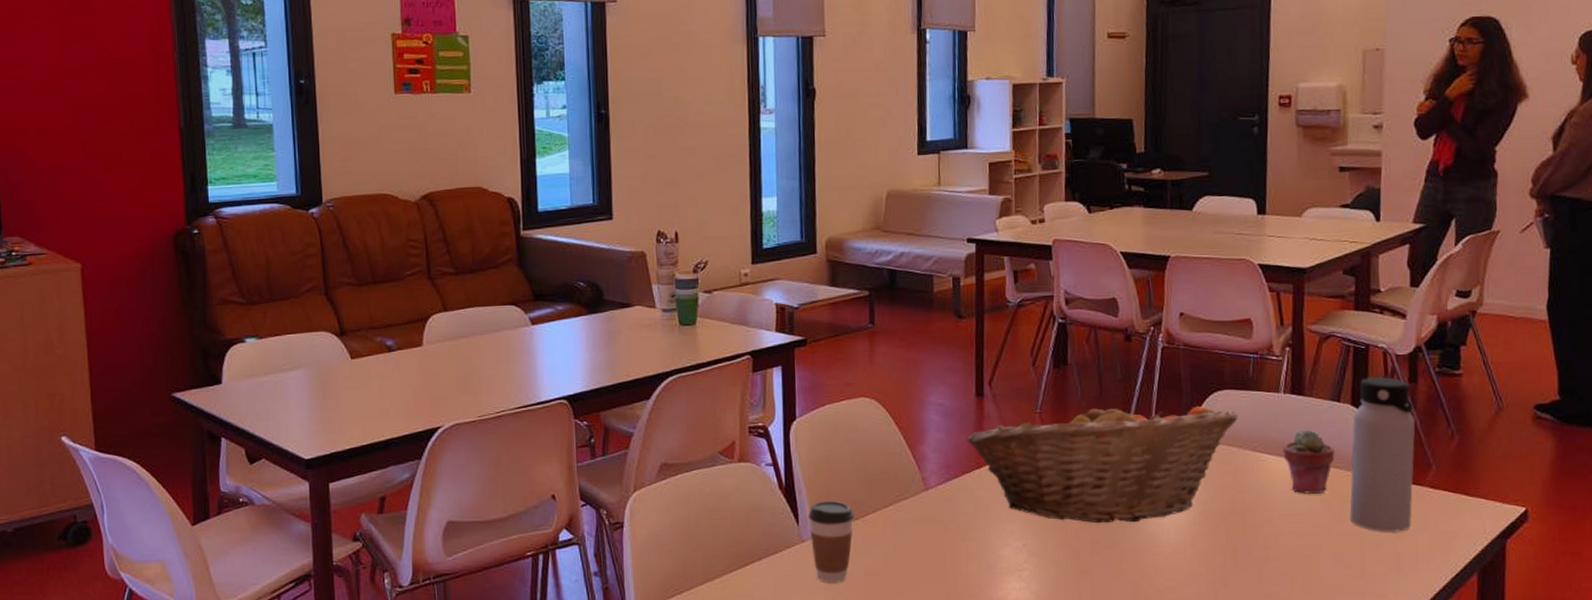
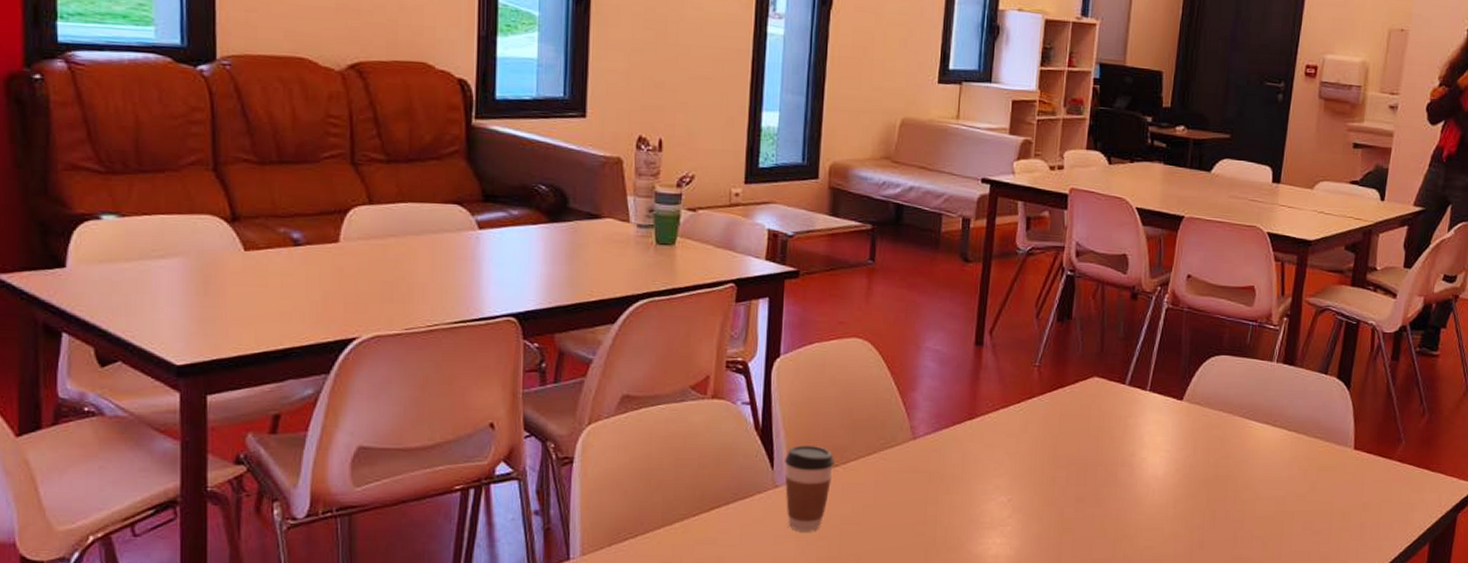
fruit basket: present [966,400,1238,524] -> none [960,356,1232,482]
potted succulent: present [1283,430,1335,494] -> none [1269,400,1317,462]
water bottle: present [1349,377,1416,533] -> none [1323,353,1393,503]

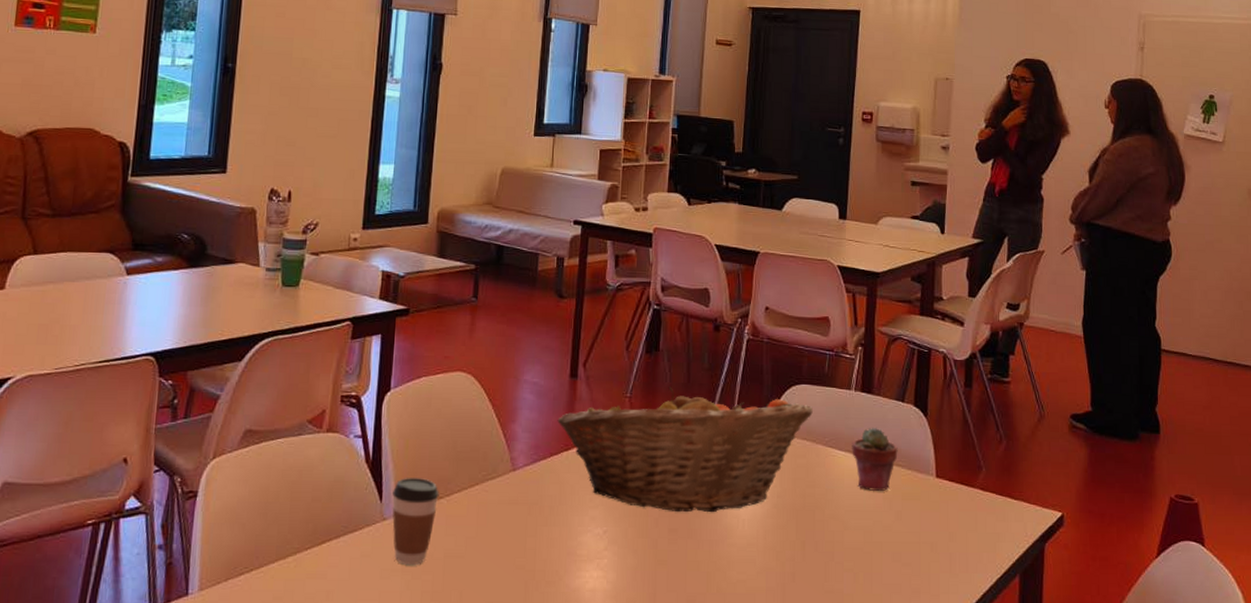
fruit basket: none [960,356,1232,482] -> present [557,386,813,513]
potted succulent: none [1269,400,1317,462] -> present [852,428,898,491]

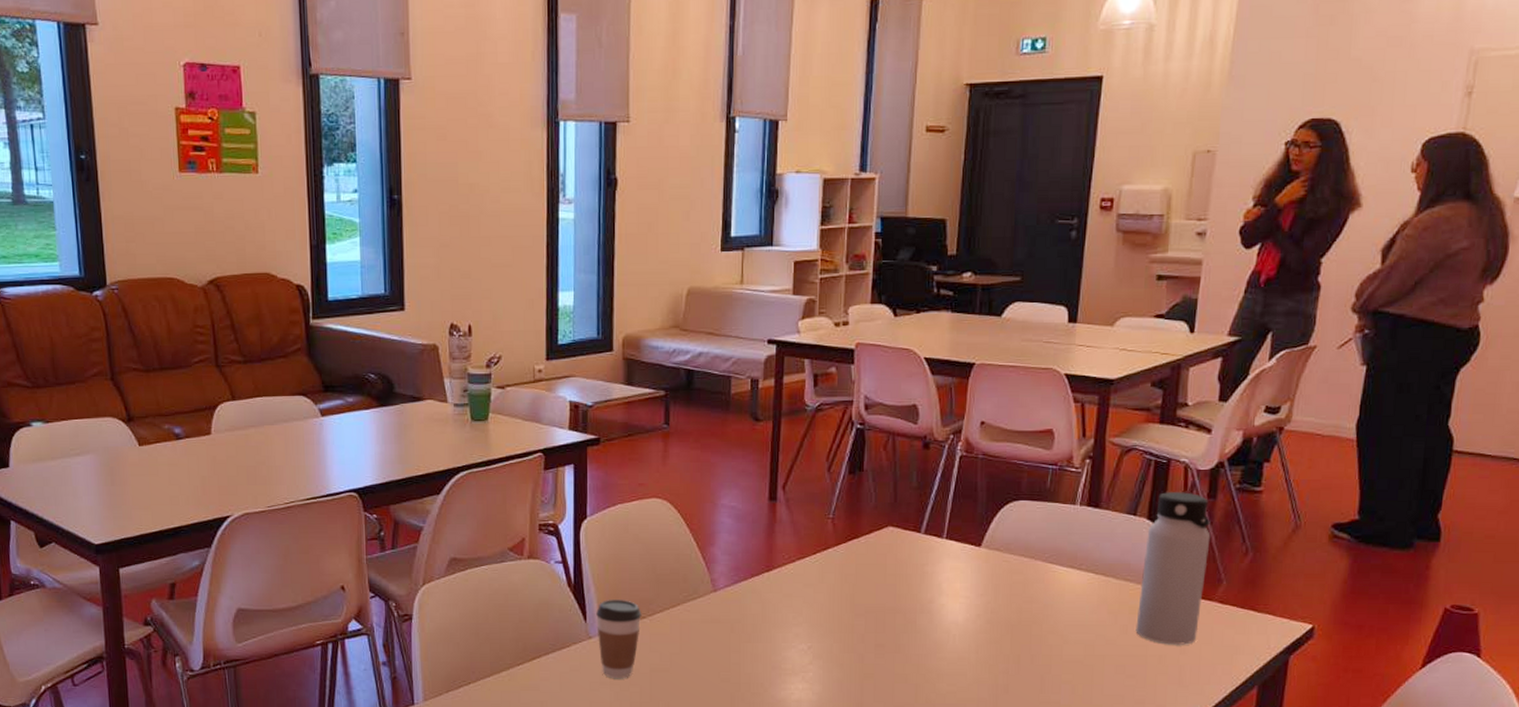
fruit basket: present [557,386,813,513] -> none [757,506,1032,629]
potted succulent: present [852,428,898,491] -> none [1074,543,1127,605]
water bottle: none [909,380,969,533] -> present [1135,492,1211,646]

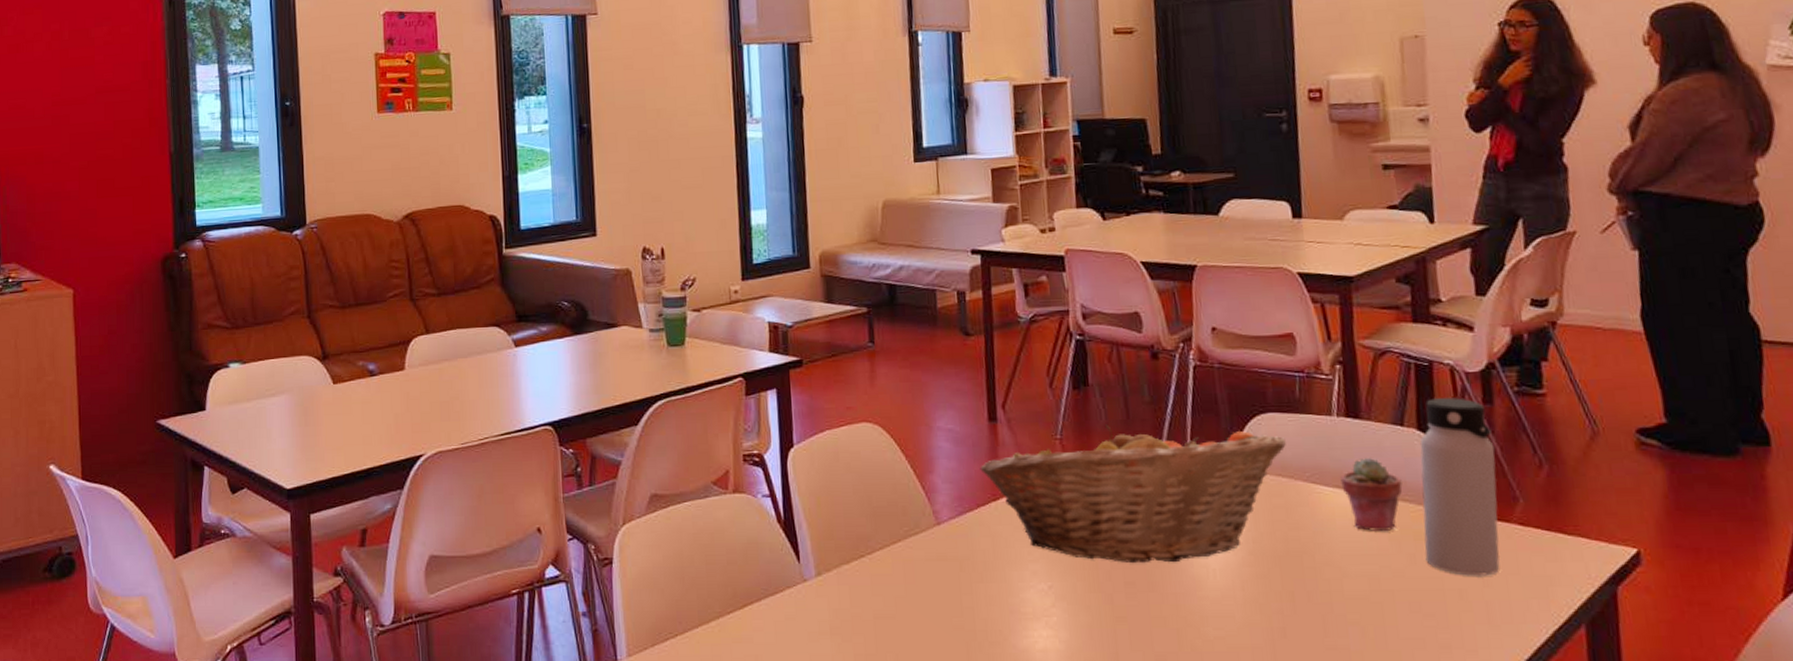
coffee cup: present [596,600,642,678] -> none [810,536,860,627]
fruit basket: none [757,506,1032,629] -> present [980,424,1286,564]
potted succulent: none [1074,543,1127,605] -> present [1340,458,1403,531]

